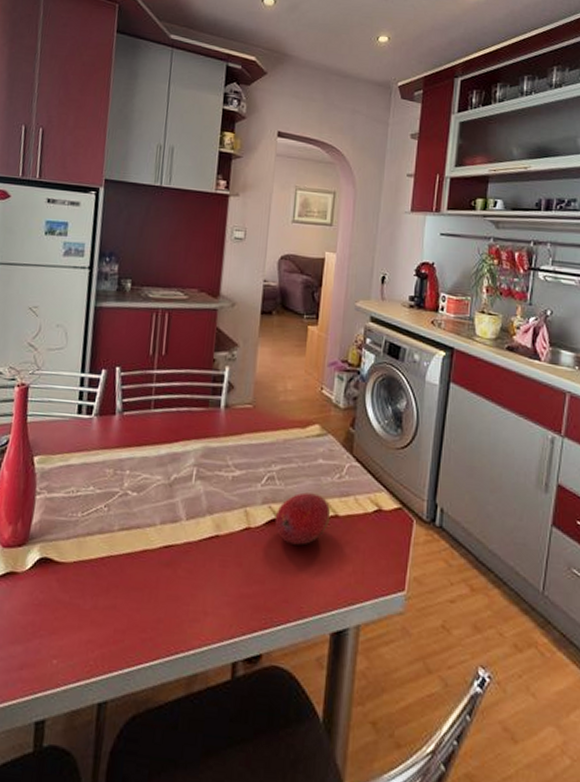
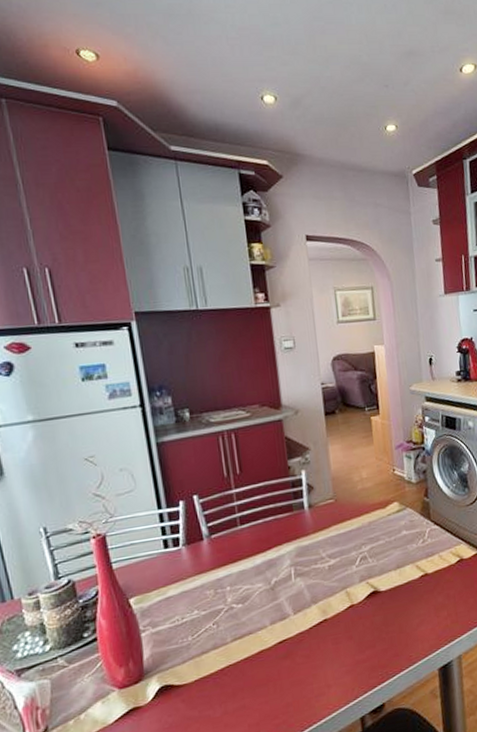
fruit: present [274,492,331,545] -> none [373,560,422,608]

